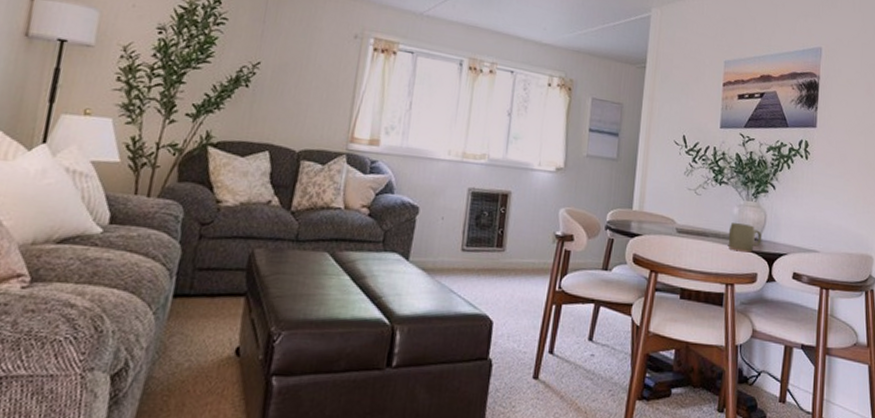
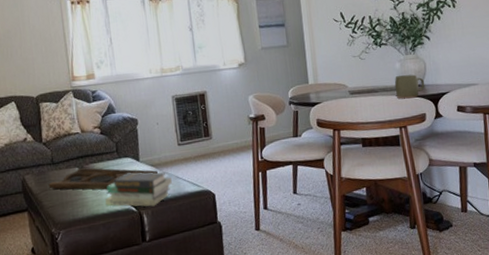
decorative tray: none [282,253,428,289] -> present [48,167,158,190]
books: none [351,272,444,323] -> present [105,172,172,207]

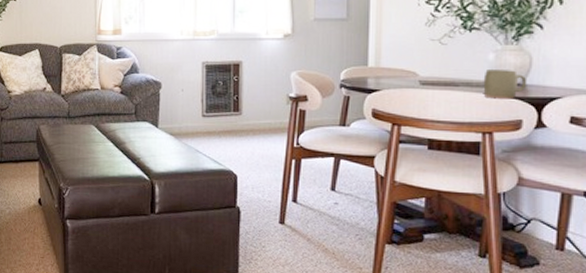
decorative tray: present [48,167,158,190] -> none [62,125,176,153]
books: present [105,172,172,207] -> none [117,138,191,178]

